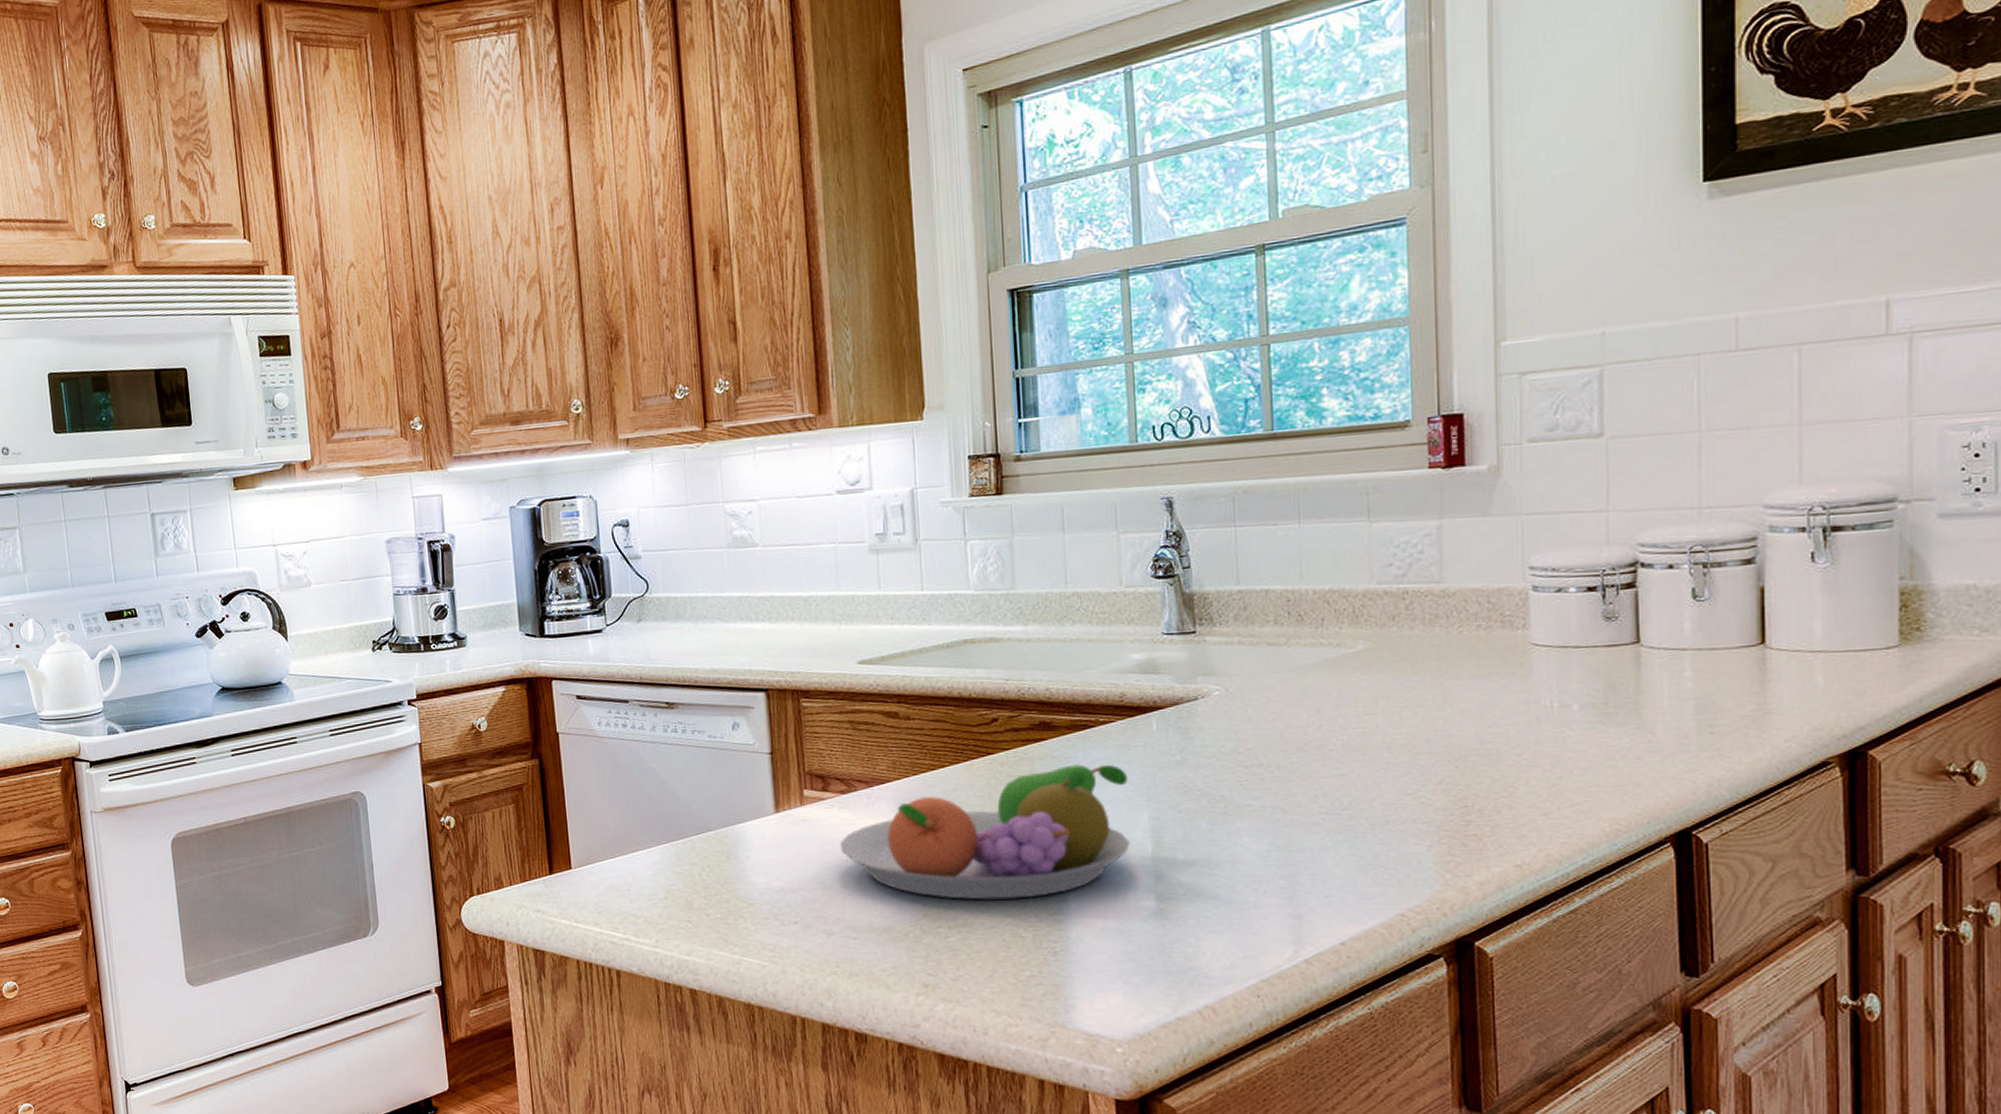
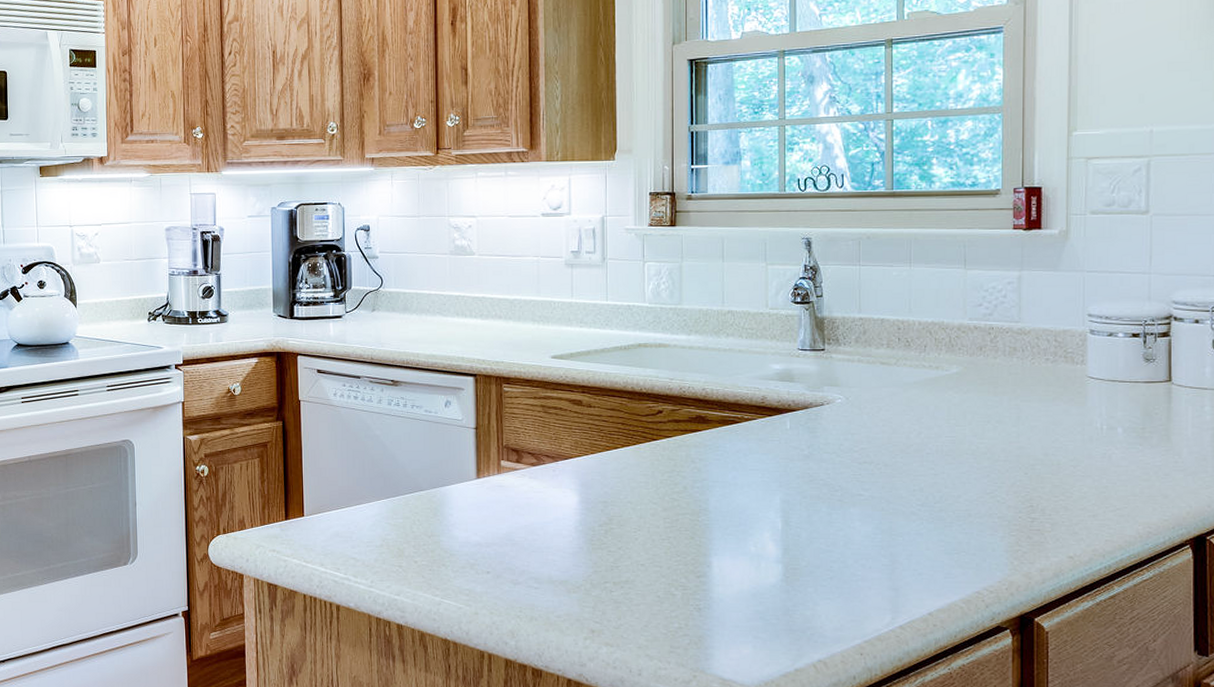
fruit bowl: present [839,764,1130,900] -> none [528,453,765,562]

